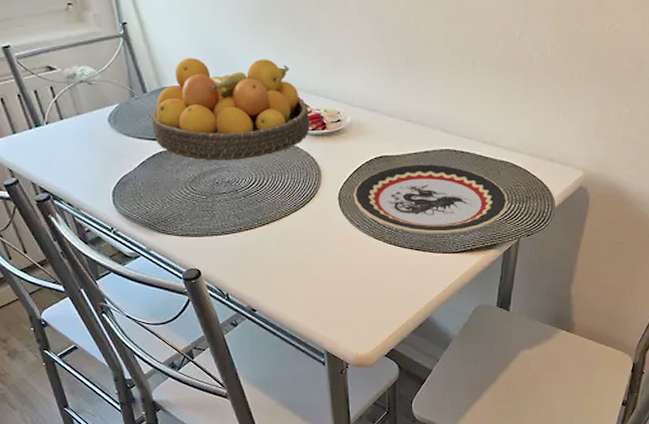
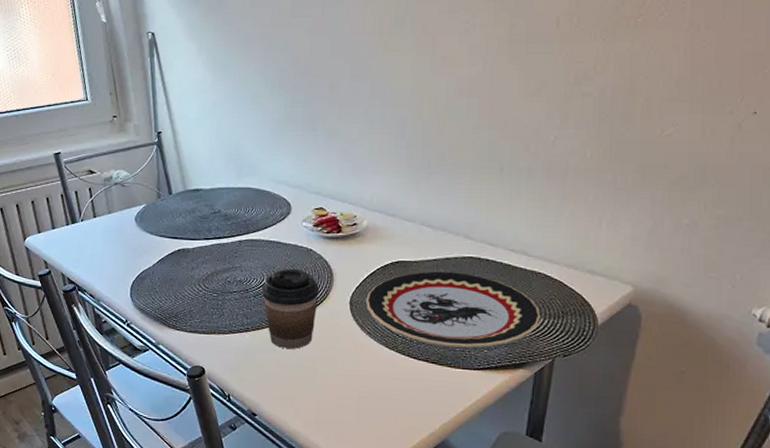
fruit bowl: present [151,57,310,161] -> none [174,162,326,261]
coffee cup: none [250,167,308,245] -> present [261,268,319,349]

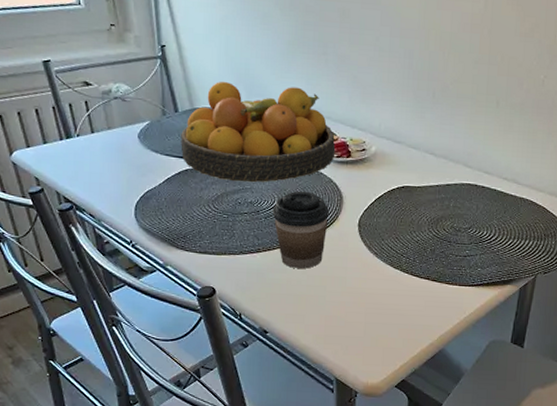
fruit bowl: none [174,162,326,261] -> present [181,81,336,183]
plate: present [366,271,541,348] -> none [373,196,527,267]

